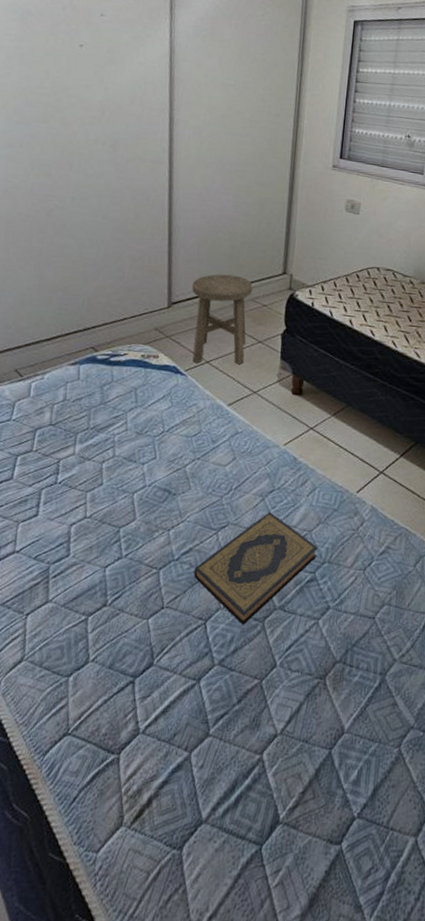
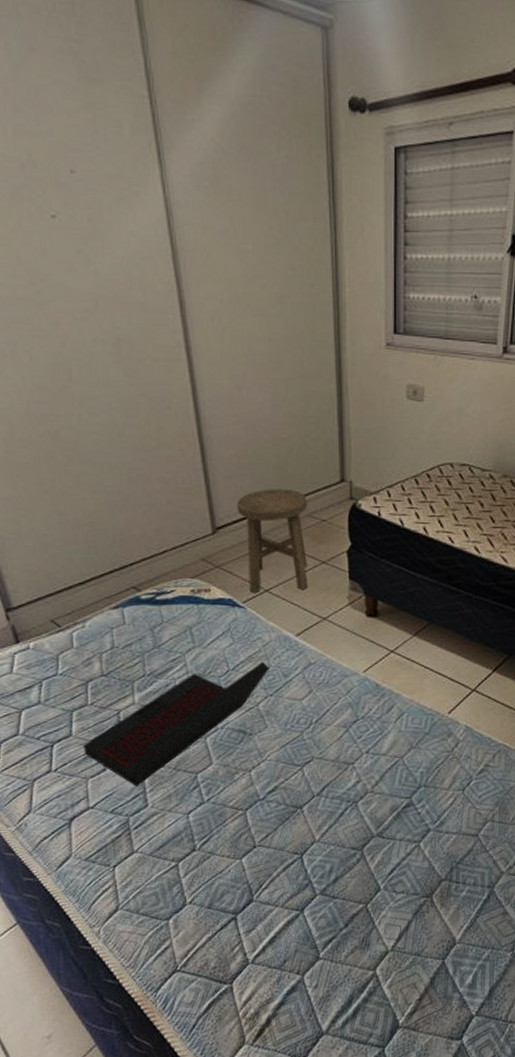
laptop: none [20,427,200,535] -> present [83,662,269,786]
hardback book: present [194,512,318,625] -> none [282,742,412,855]

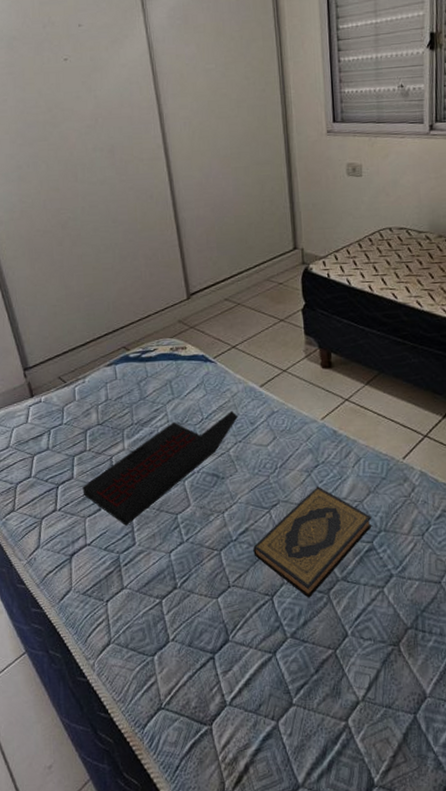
stool: present [237,489,308,594] -> none [207,258,269,350]
hardback book: none [282,742,412,855] -> present [253,486,372,598]

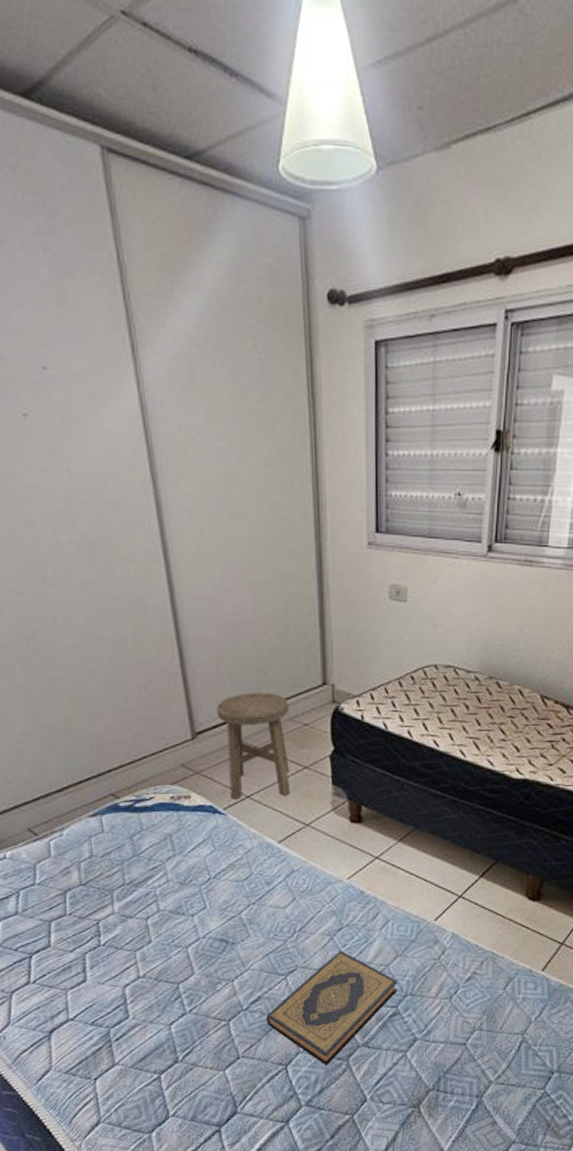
laptop: present [82,411,238,526] -> none [62,870,252,998]
stool: none [207,258,269,350] -> present [217,692,290,800]

